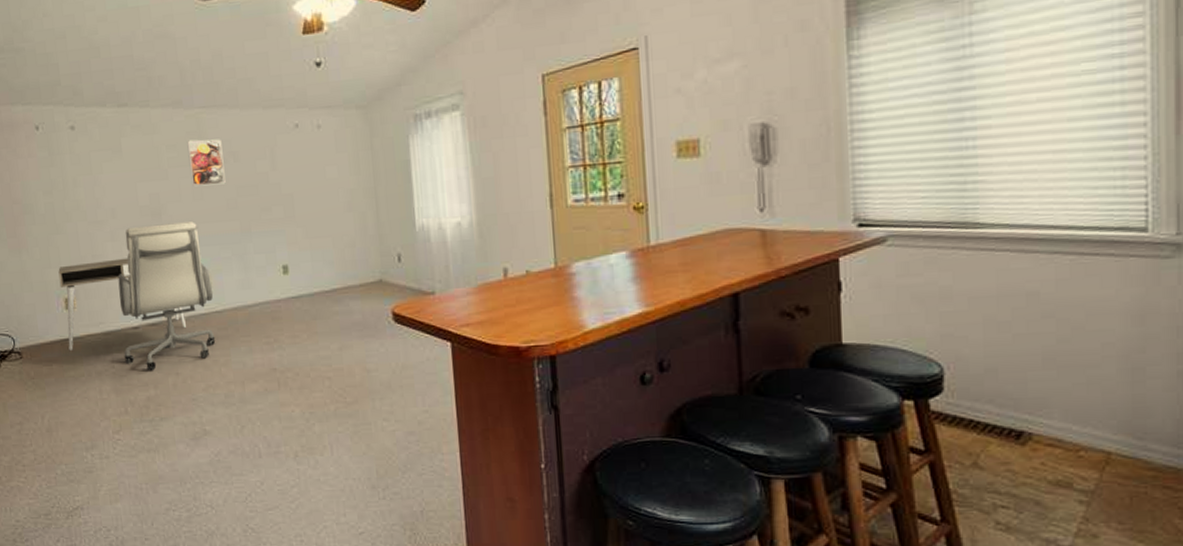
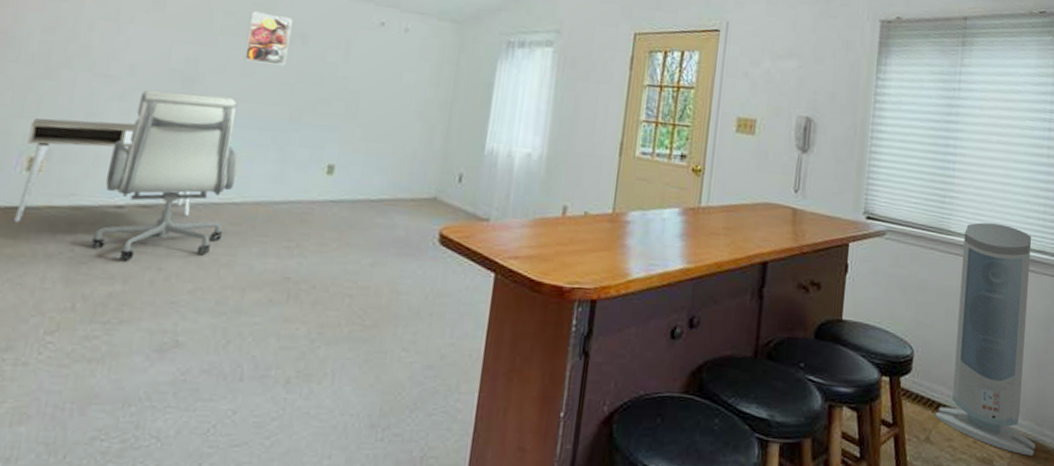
air purifier: none [982,203,1136,475] -> present [935,222,1036,456]

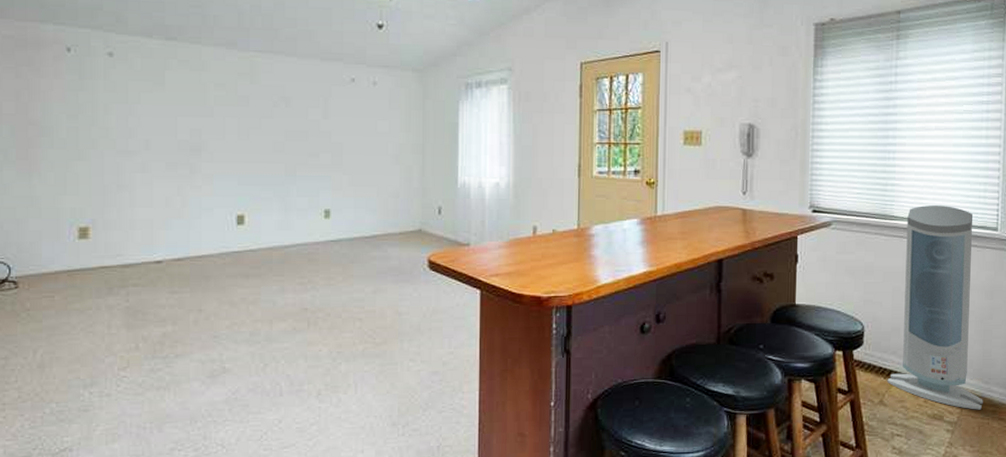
desk: present [14,118,191,222] -> none [74,191,217,282]
office chair: present [91,90,238,260] -> none [141,160,249,305]
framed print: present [244,11,293,66] -> none [238,81,275,127]

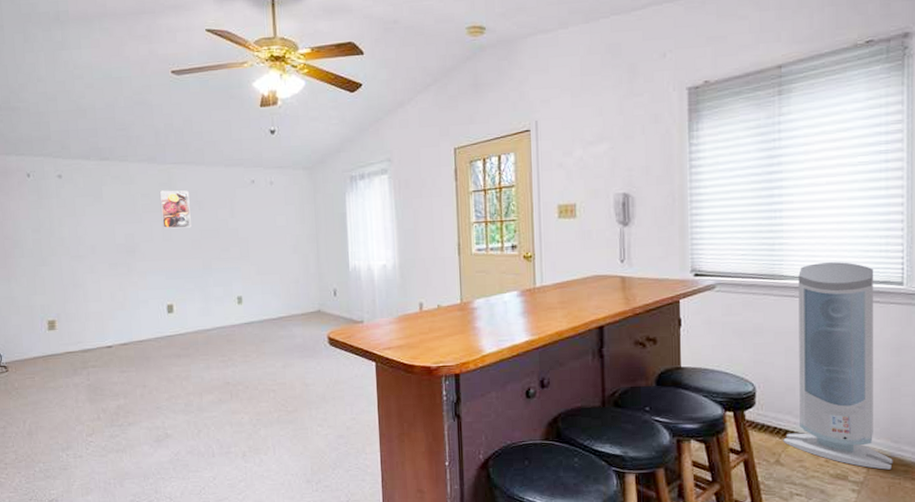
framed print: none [238,81,275,127] -> present [159,190,191,229]

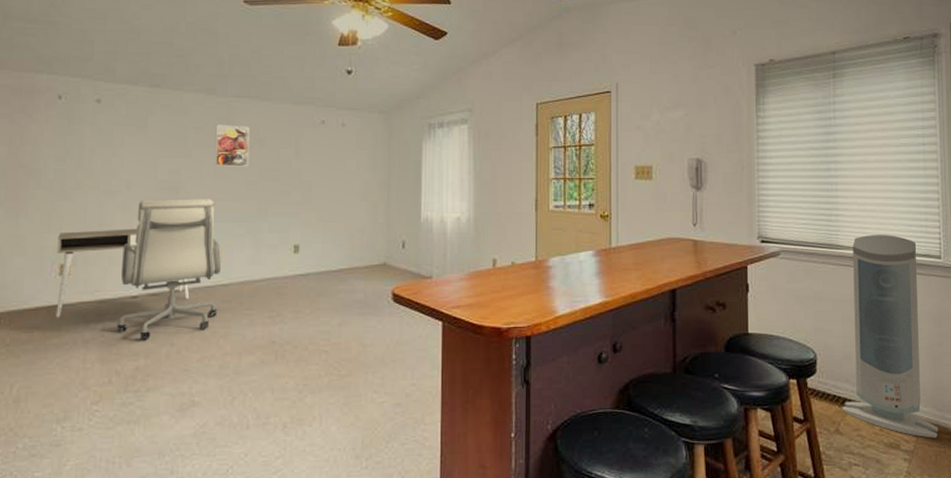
desk: none [43,288,154,365] -> present [55,228,190,317]
office chair: none [95,258,179,383] -> present [117,199,222,340]

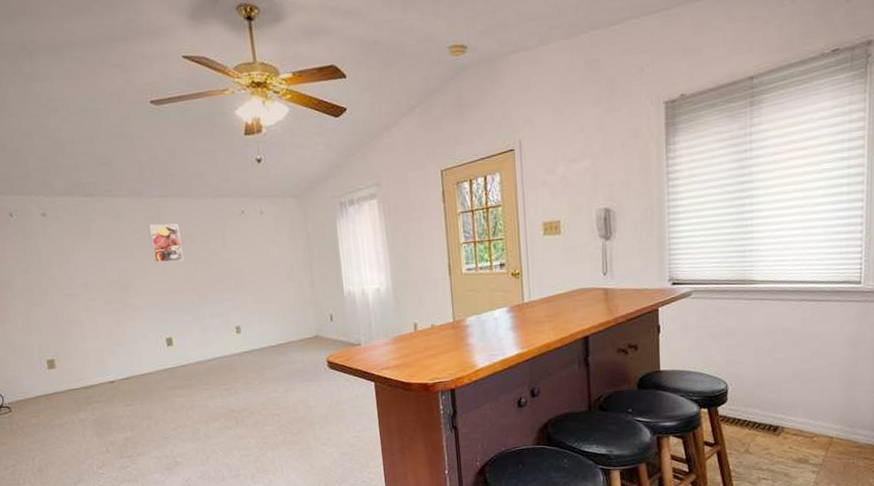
desk: present [55,228,190,317] -> none [39,324,157,403]
office chair: present [117,199,222,340] -> none [93,293,182,416]
air purifier: present [842,235,938,438] -> none [752,265,848,452]

